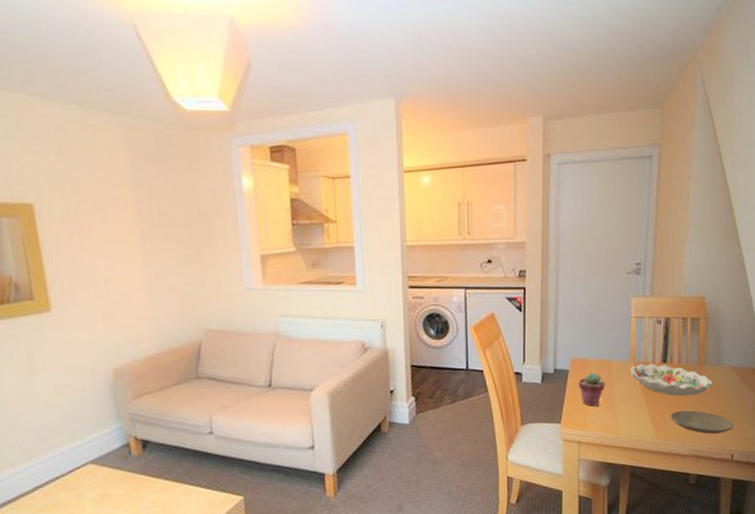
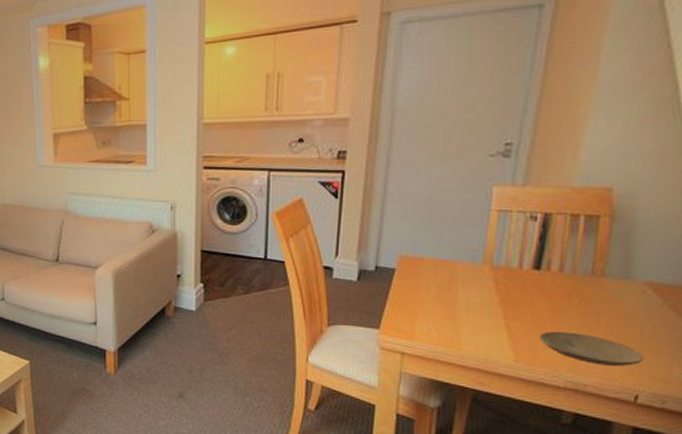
potted succulent: present [578,372,605,407] -> none [406,274,445,314]
decorative bowl: present [631,363,713,397] -> none [484,268,614,314]

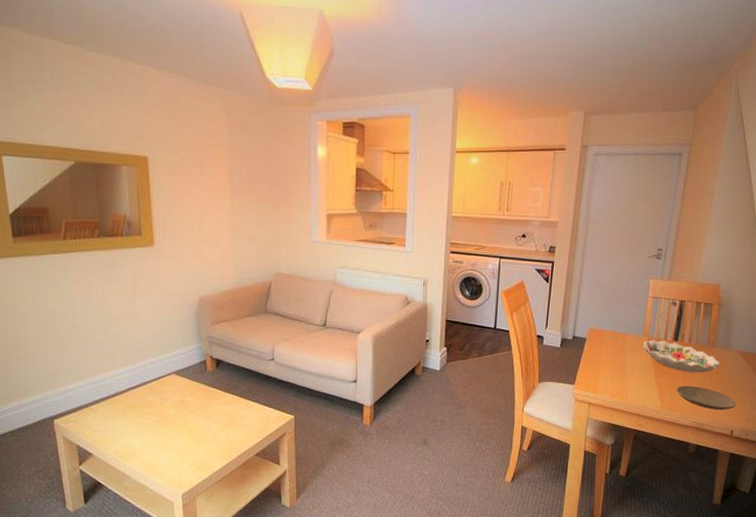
decorative bowl: none [484,268,614,314] -> present [643,339,720,373]

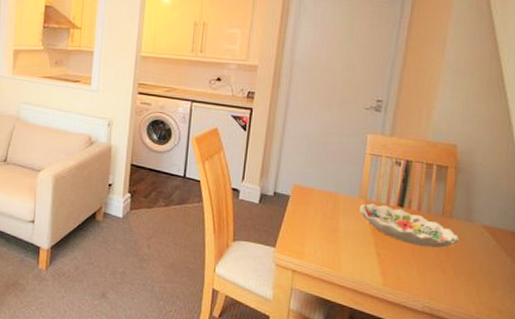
plate: present [676,385,737,410] -> none [403,260,484,296]

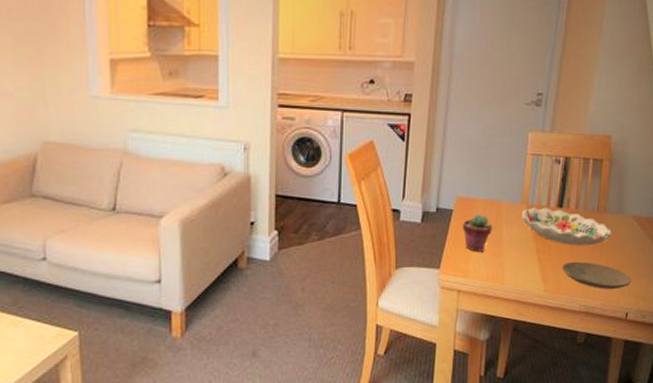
potted succulent: none [298,202,329,238] -> present [462,214,493,252]
plate: none [403,260,484,296] -> present [562,261,632,289]

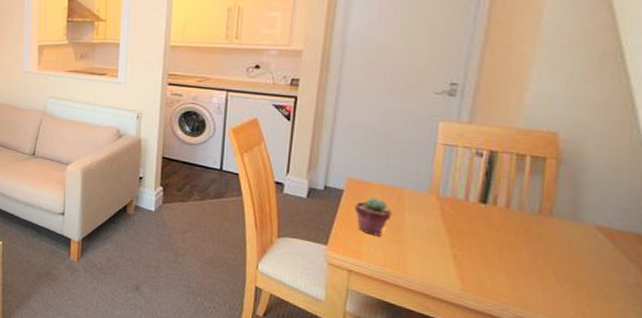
decorative bowl: present [522,207,613,246] -> none [430,198,563,251]
plate: present [562,261,632,289] -> none [487,264,597,308]

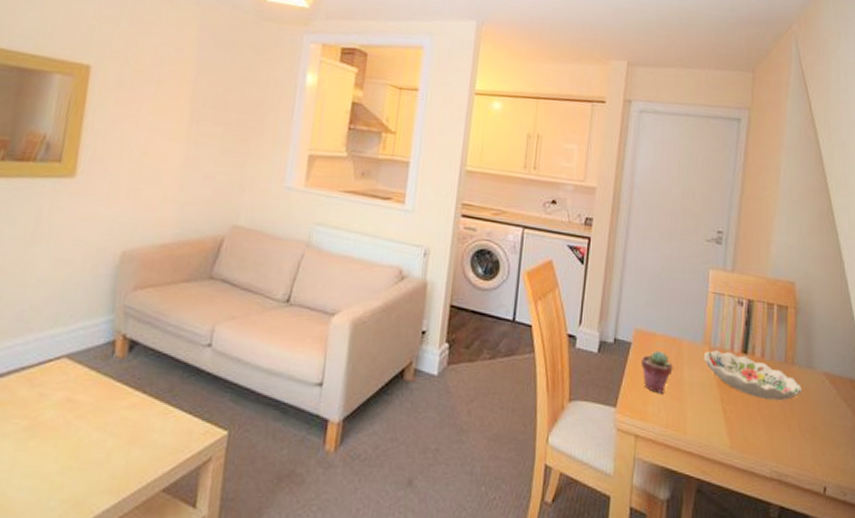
decorative bowl: none [430,198,563,251] -> present [704,349,803,401]

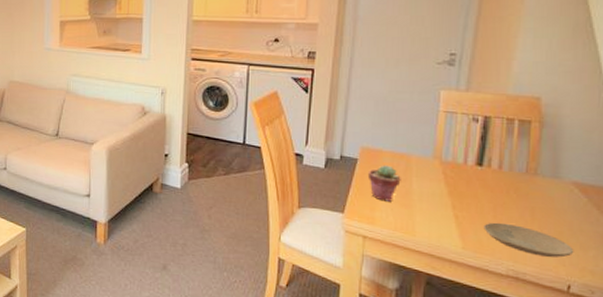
decorative bowl: present [704,349,803,401] -> none [434,163,546,208]
plate: none [749,417,828,456] -> present [484,222,574,258]

